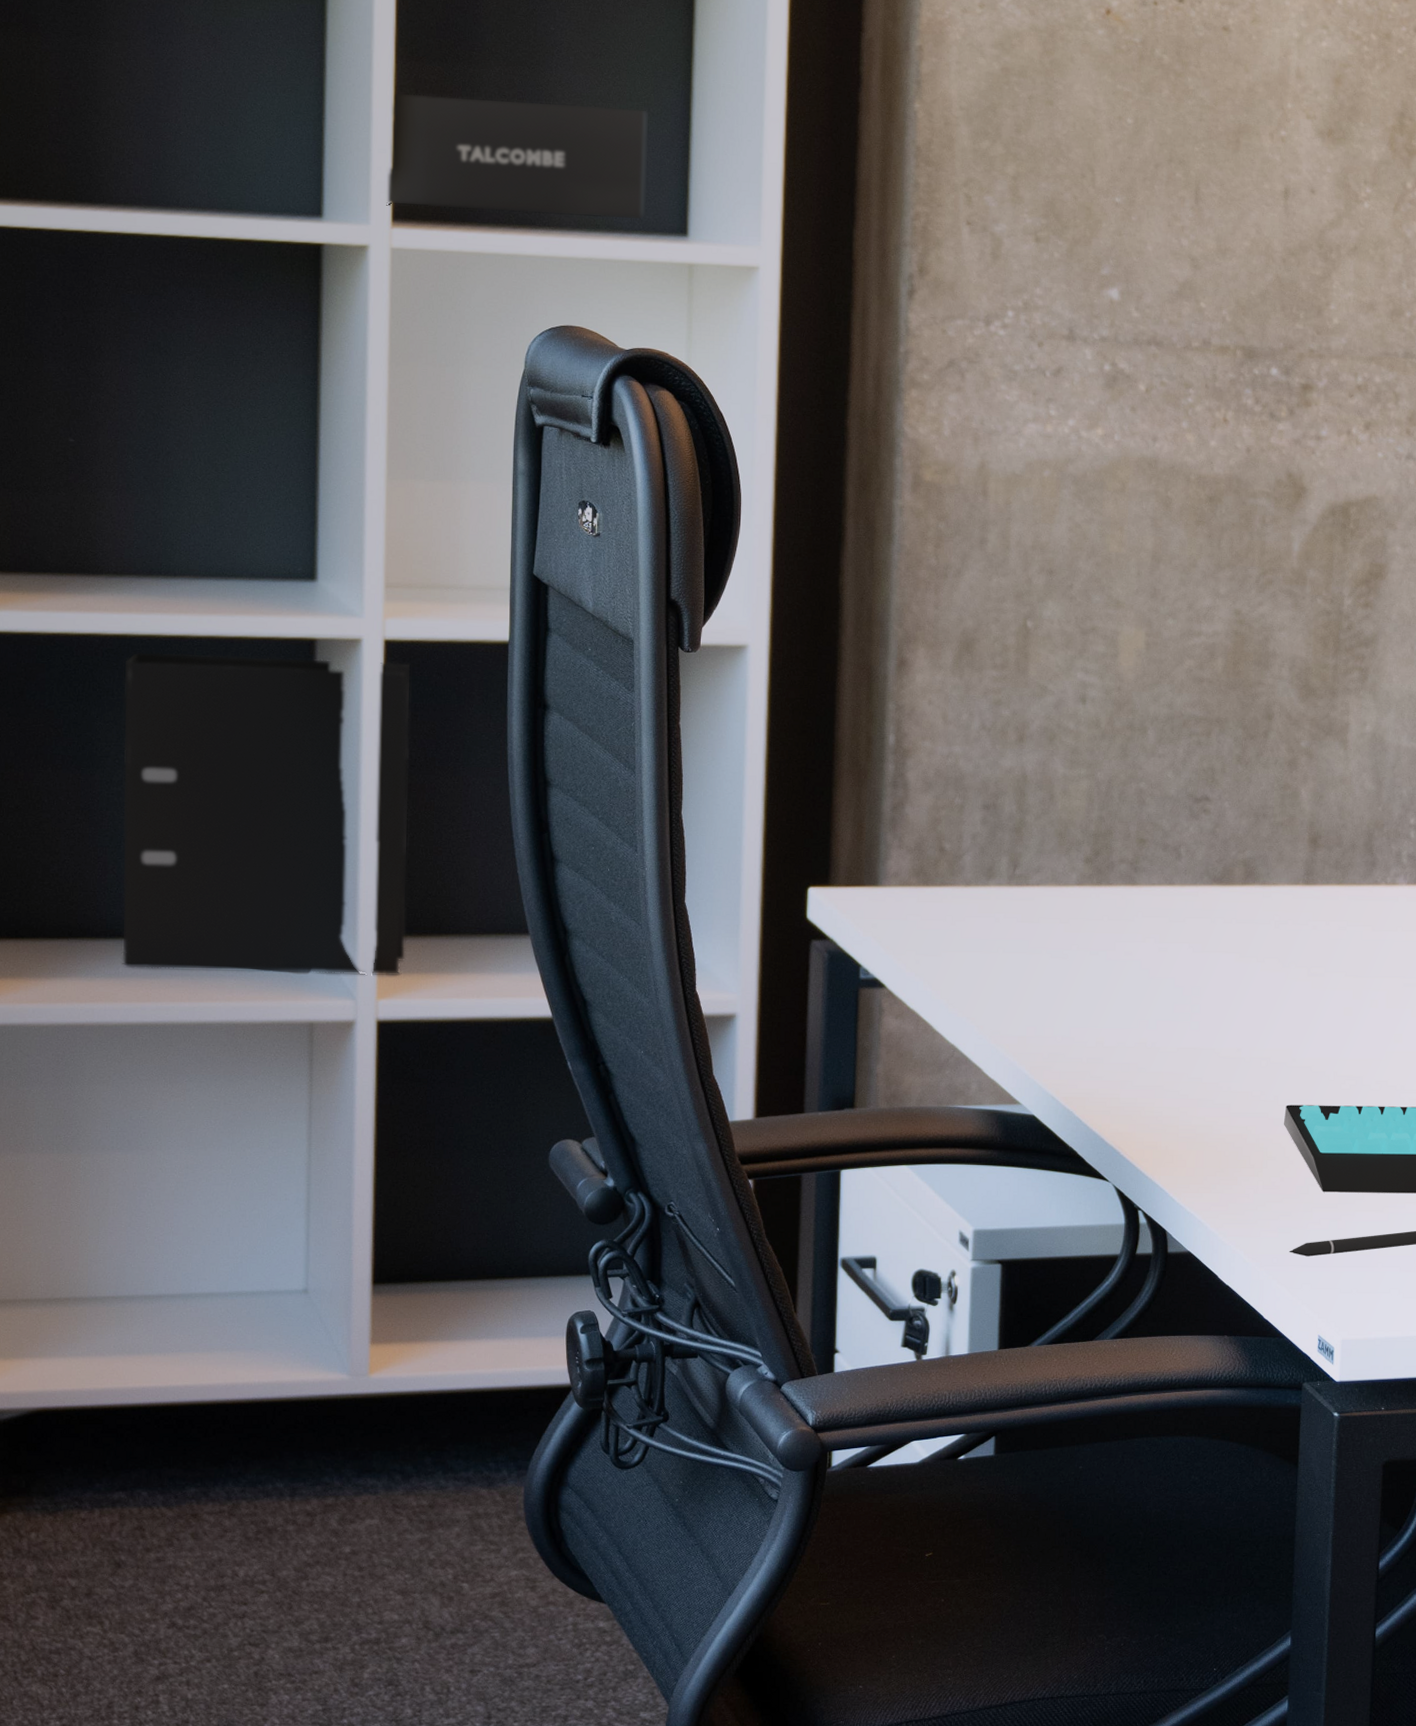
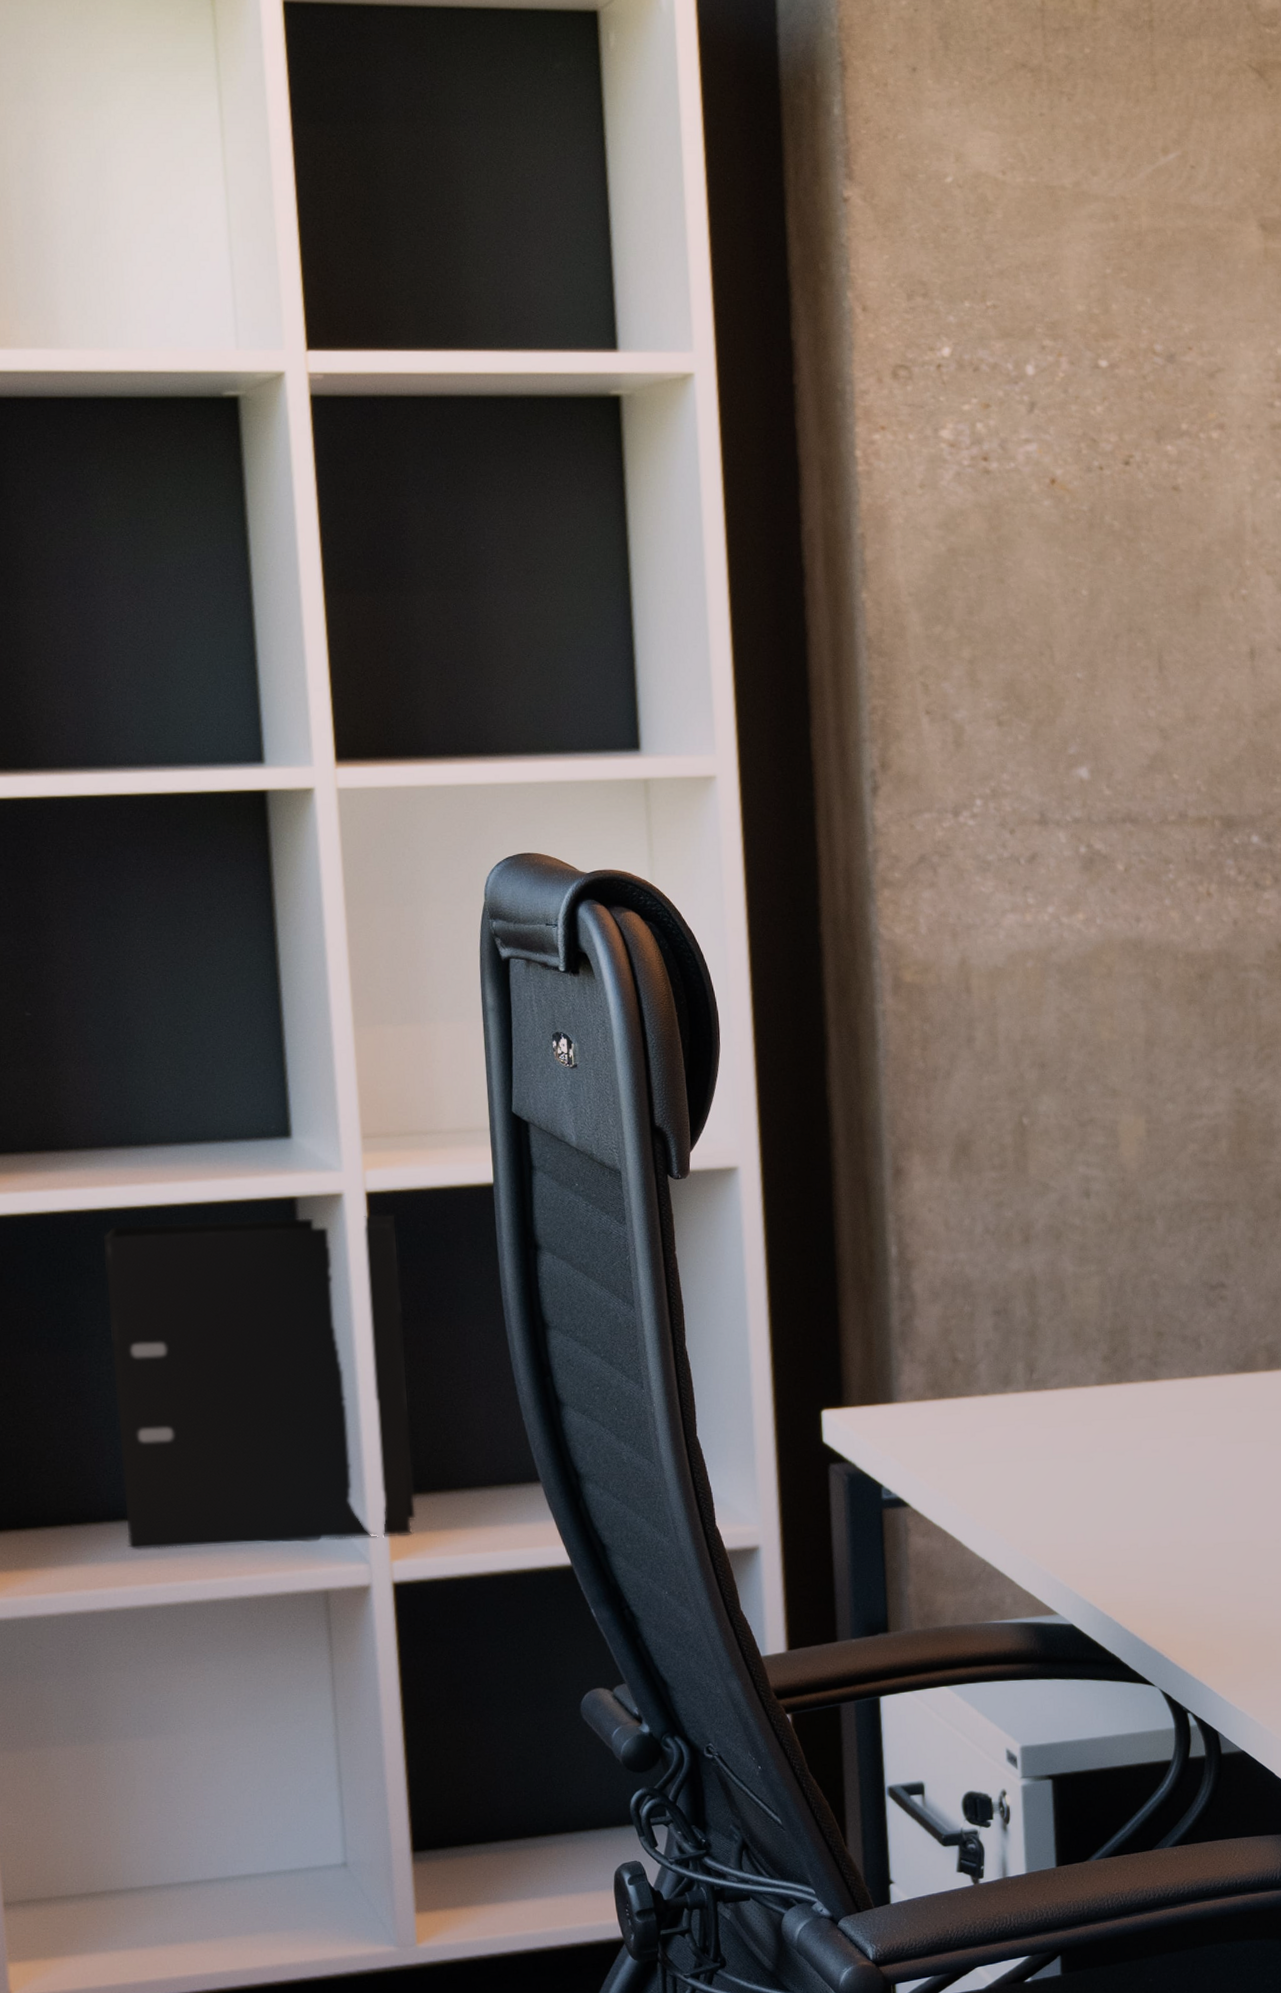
box: present [386,94,650,220] -> none [325,623,596,744]

